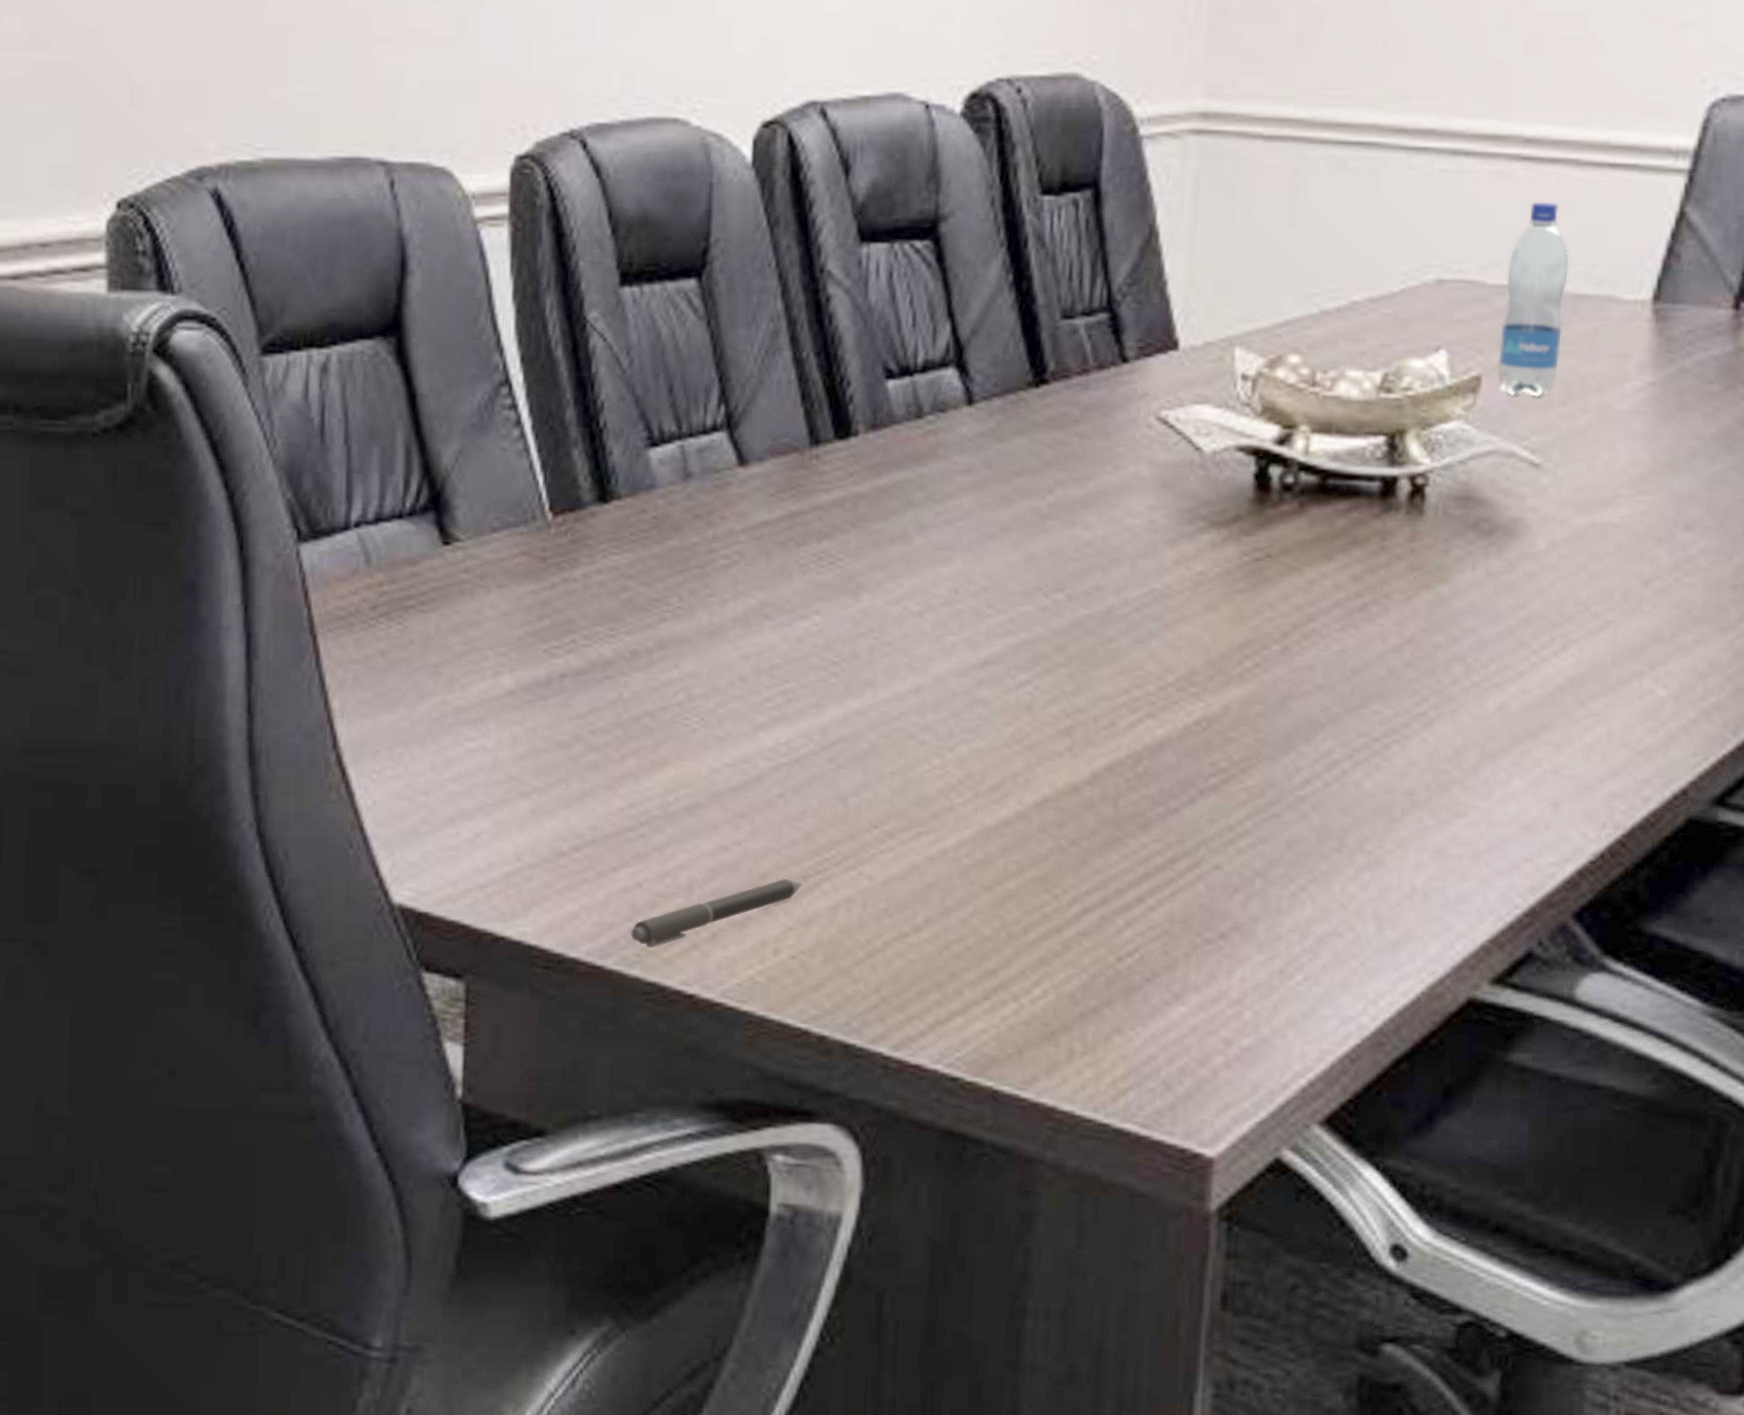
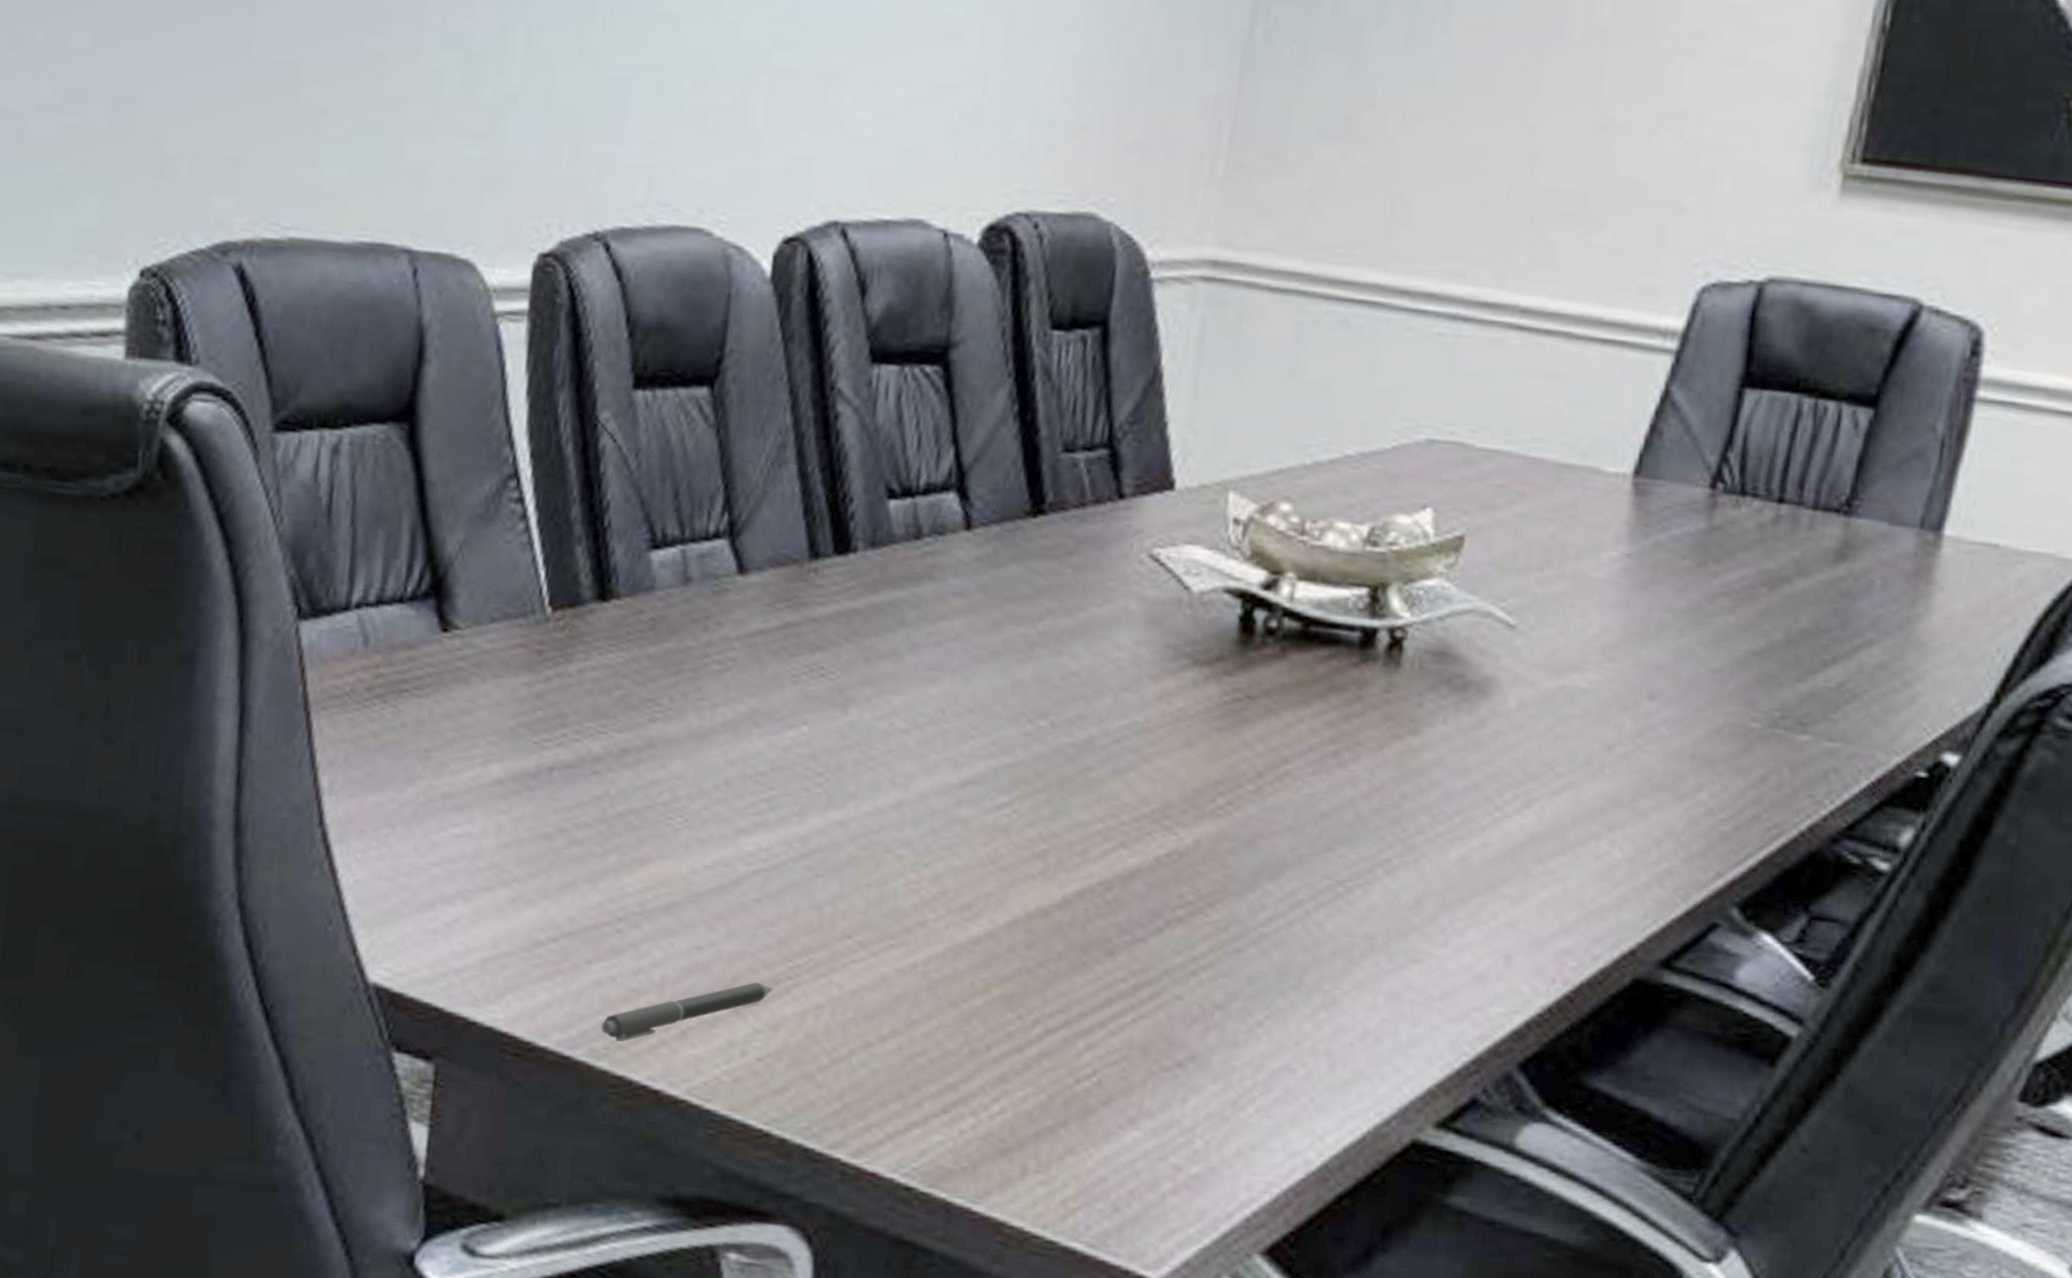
bottle: present [1497,201,1569,397] -> none [1479,370,1557,561]

